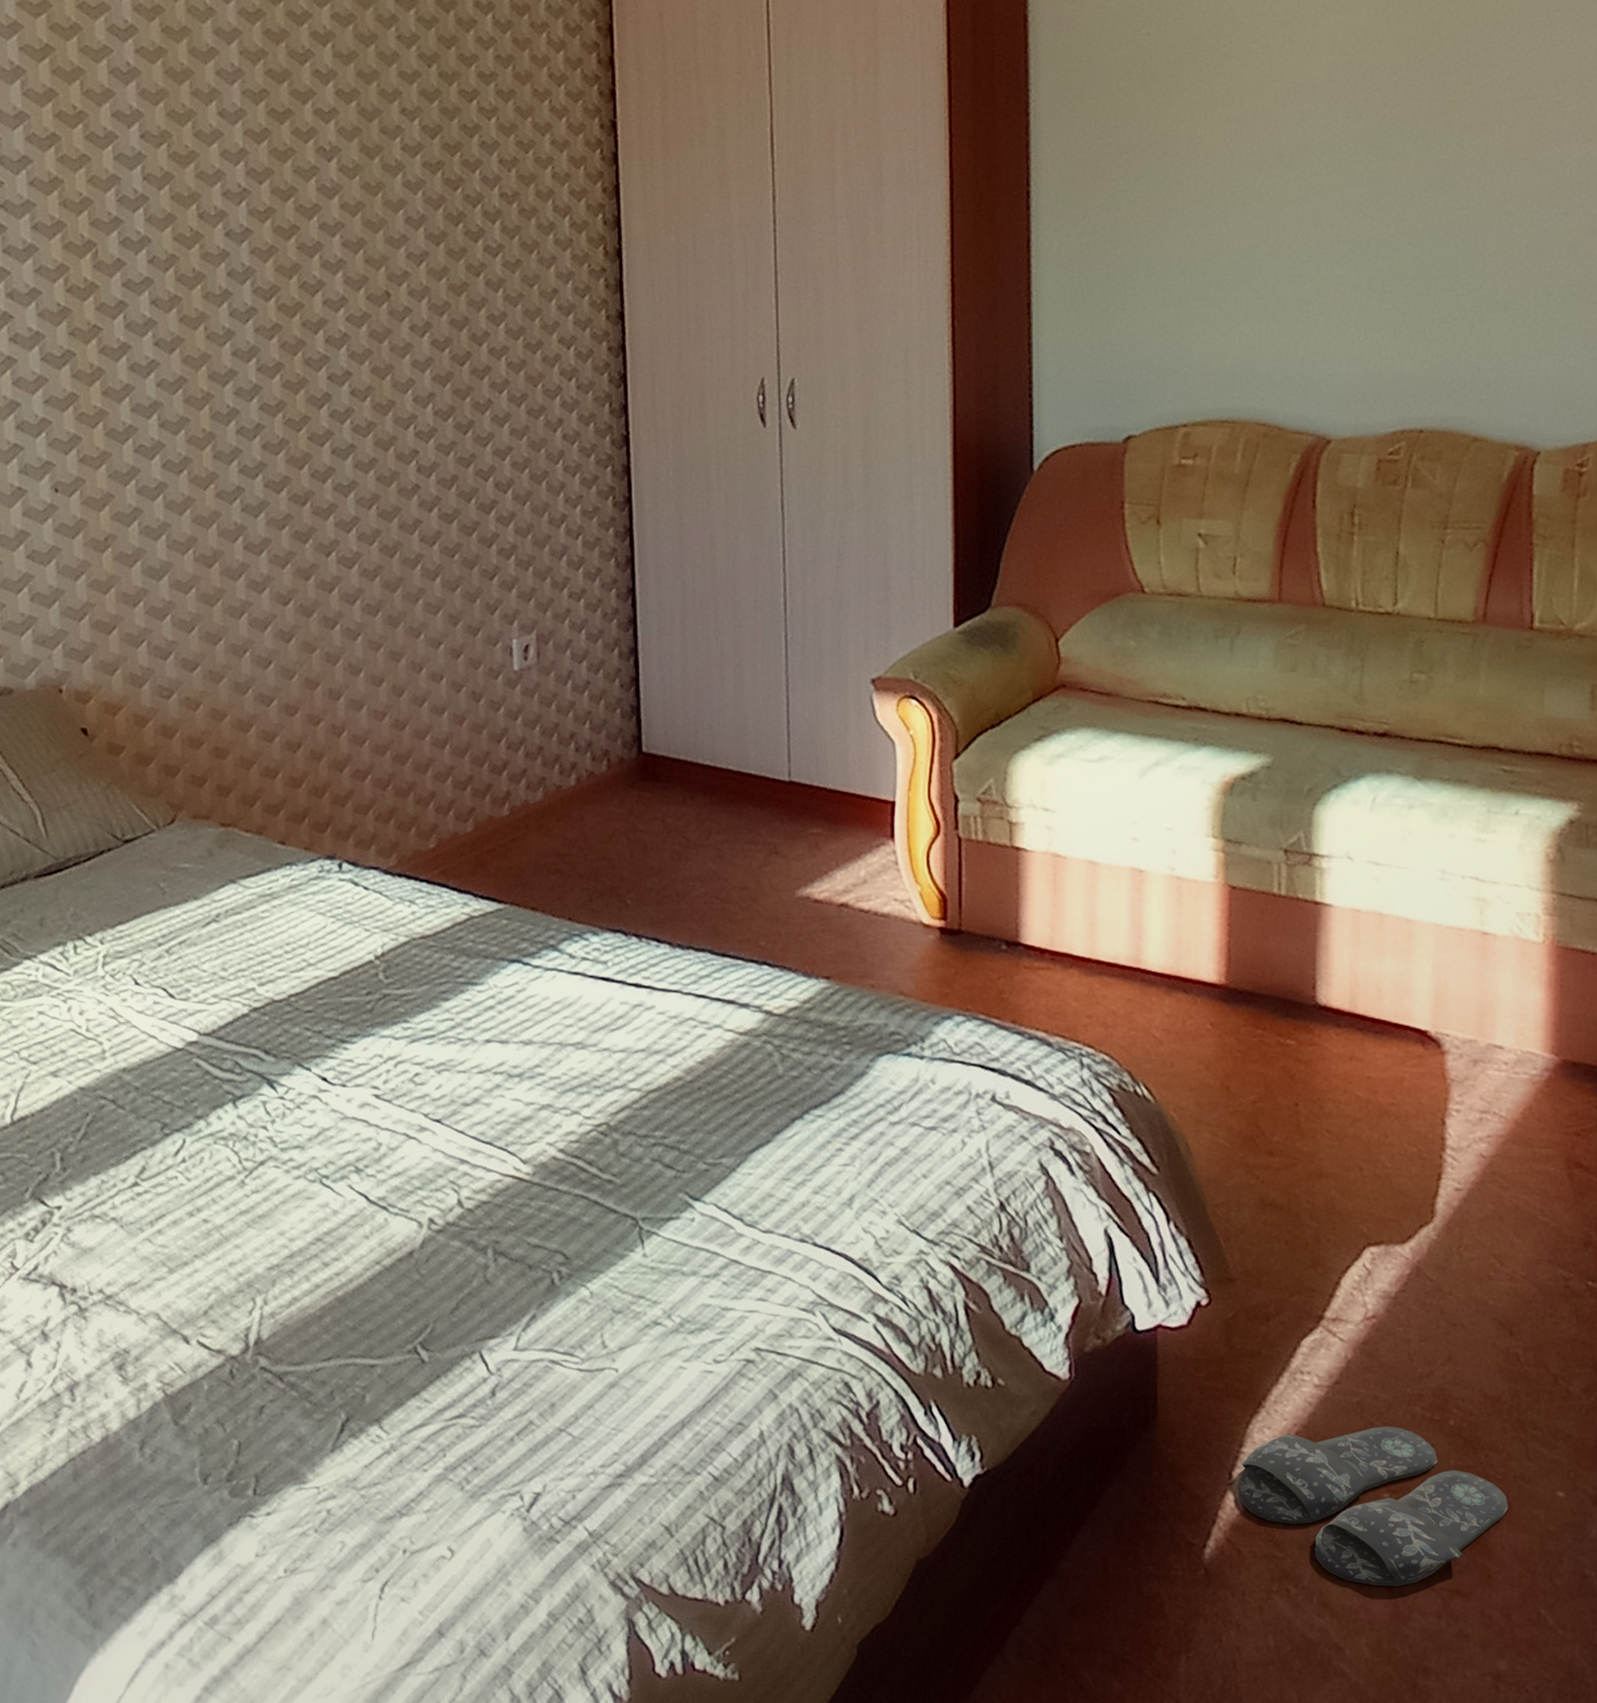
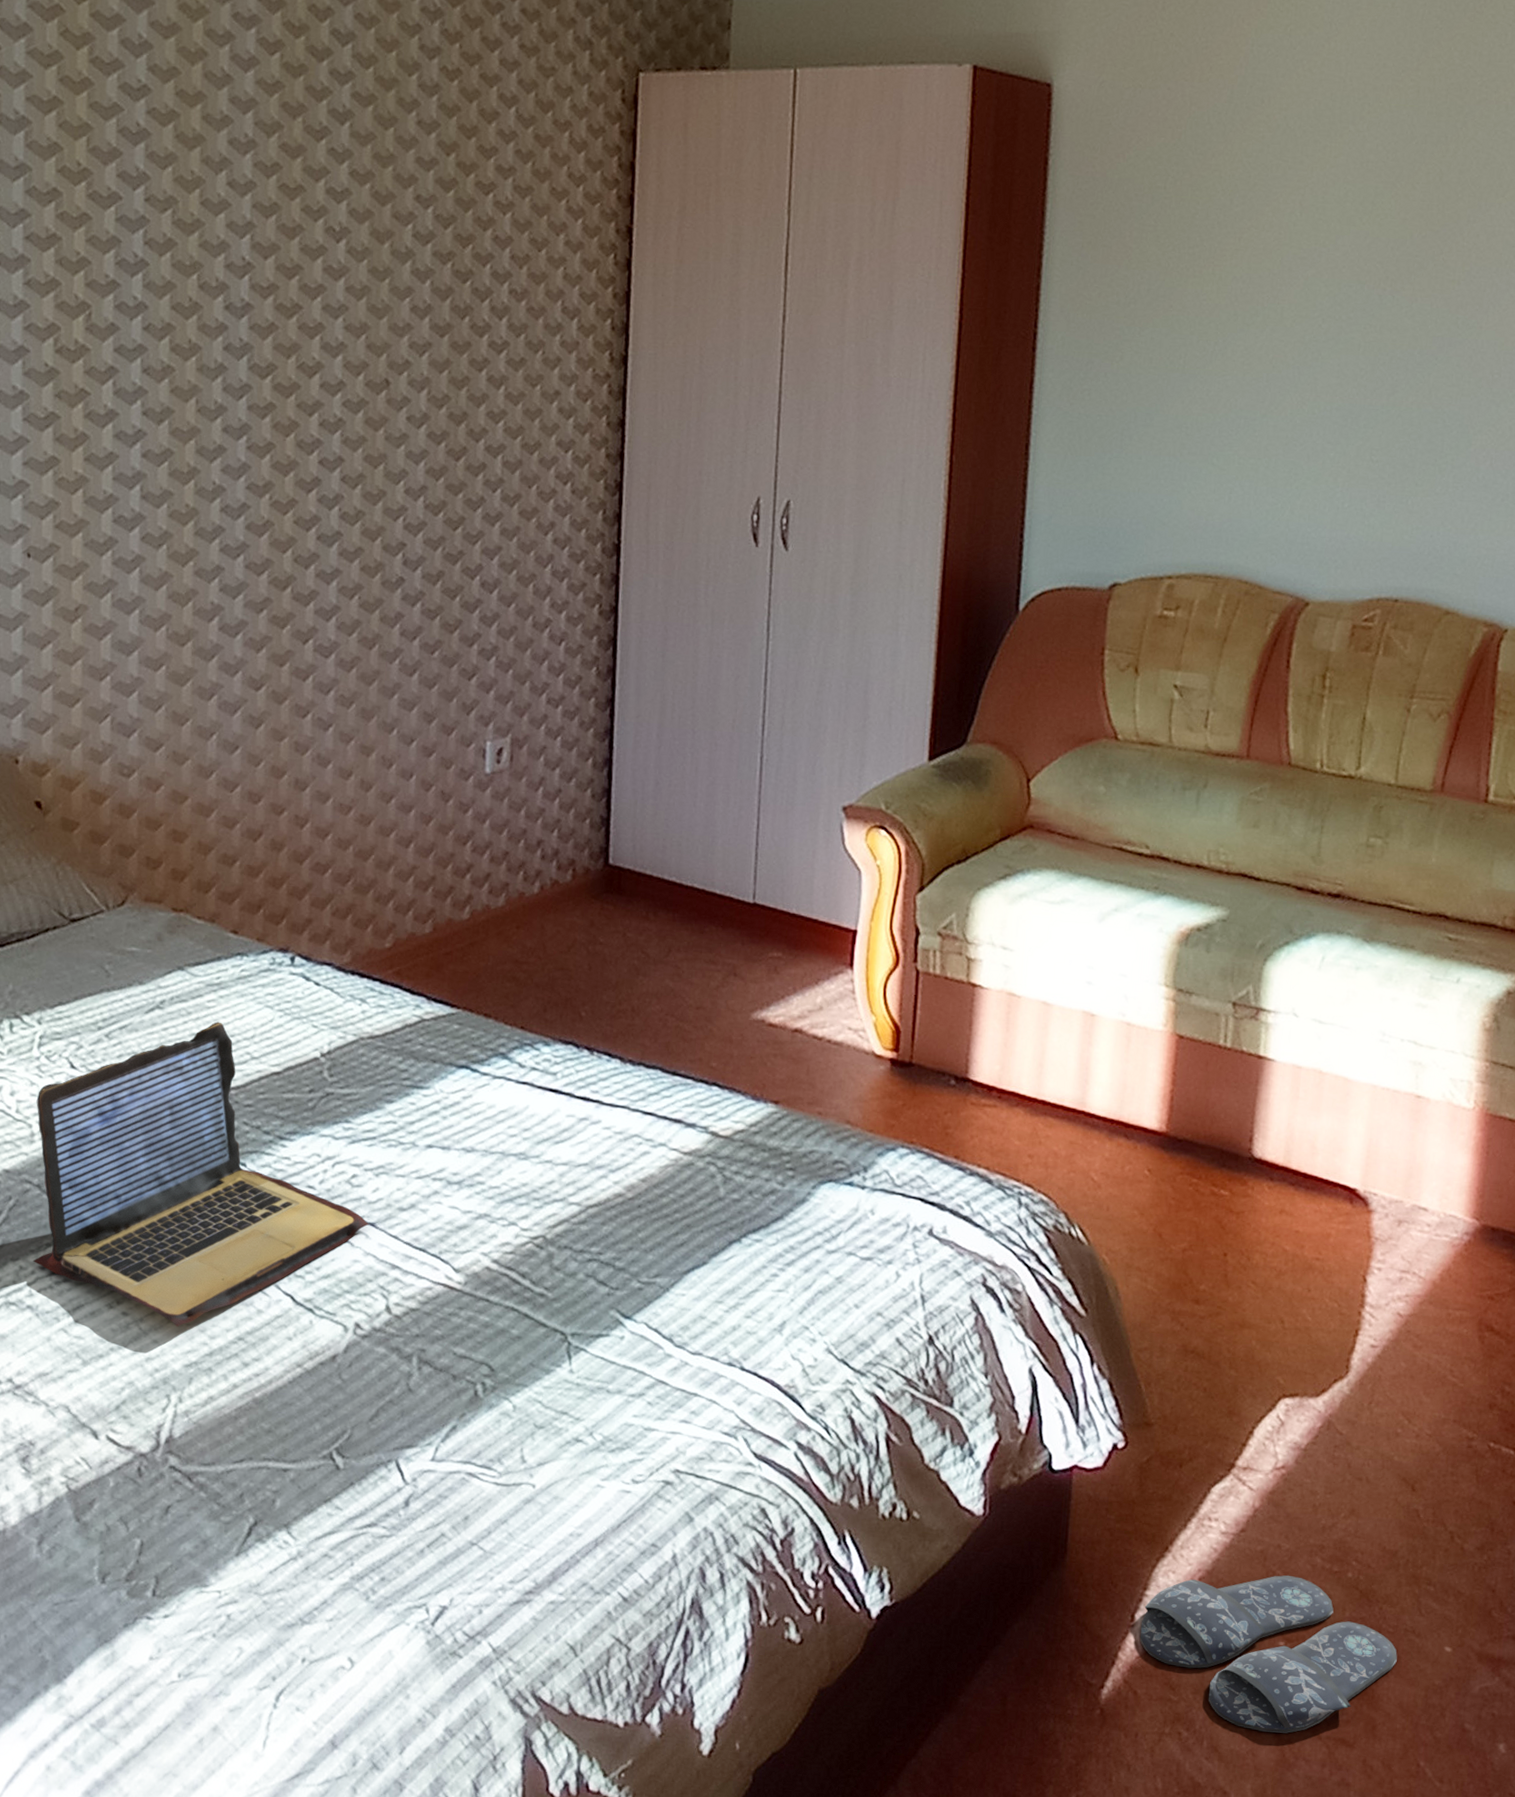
laptop: none [105,931,435,1231] -> present [32,1021,369,1327]

